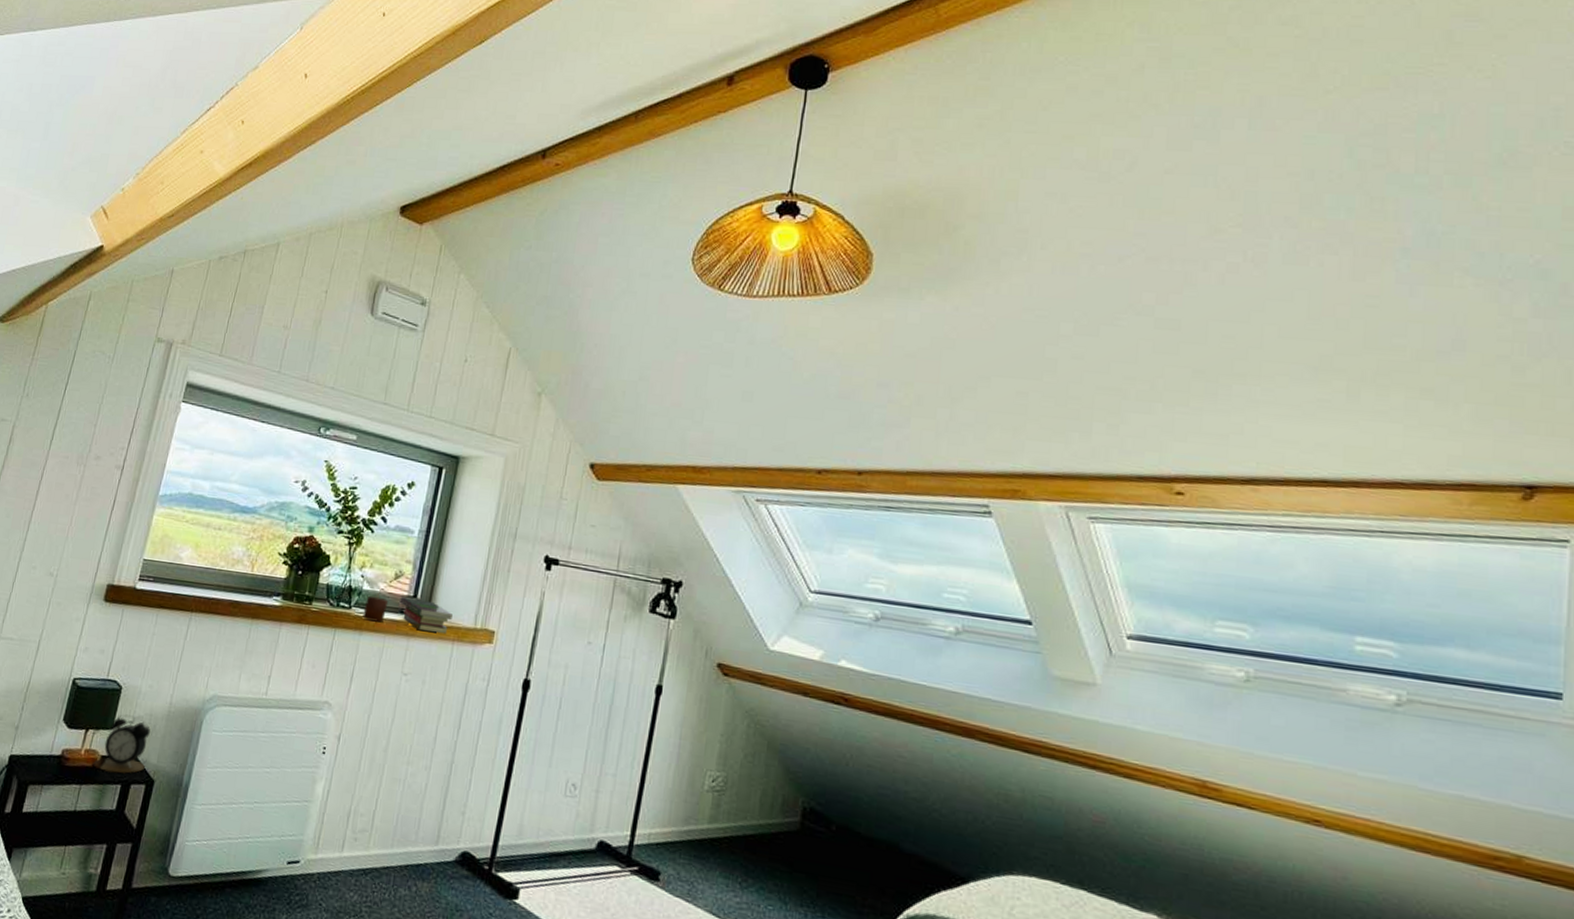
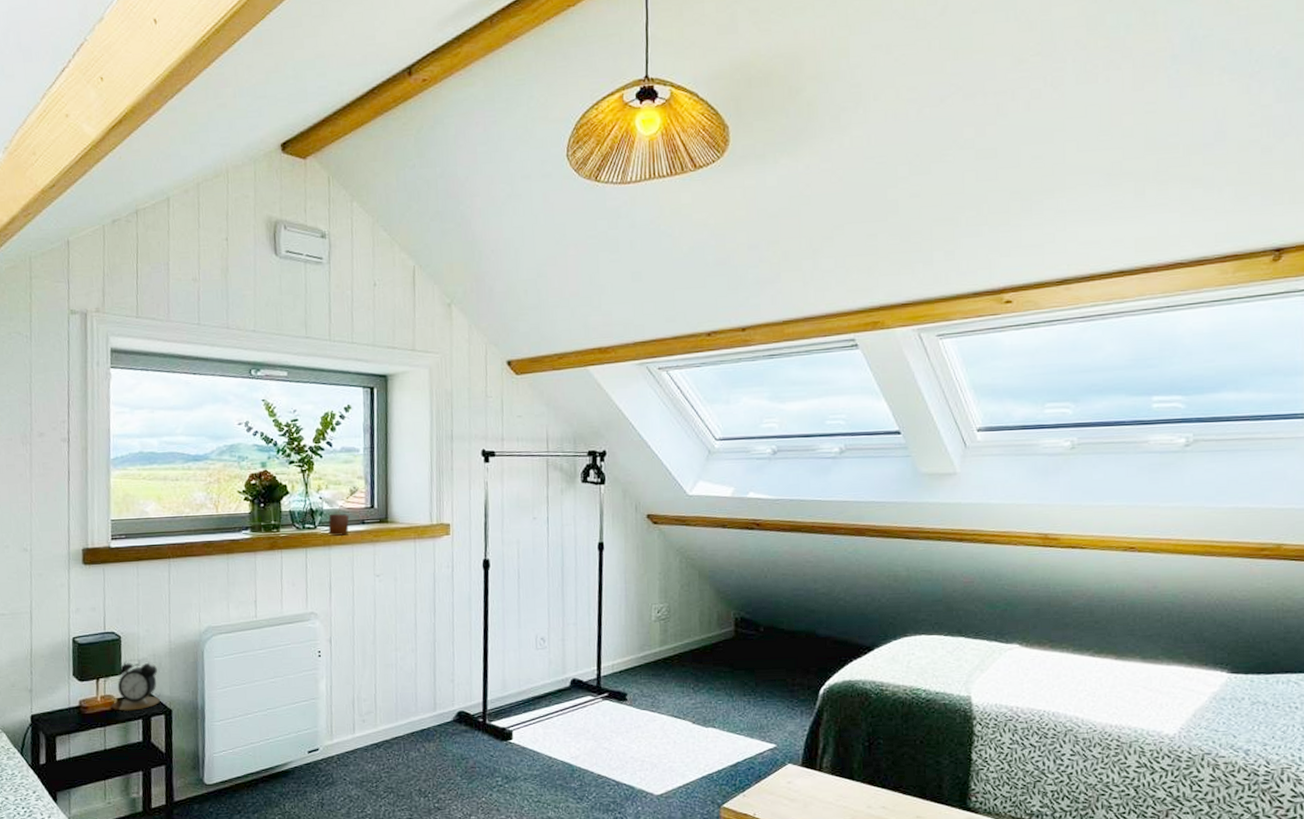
books: present [399,597,453,635] -> none [359,508,410,536]

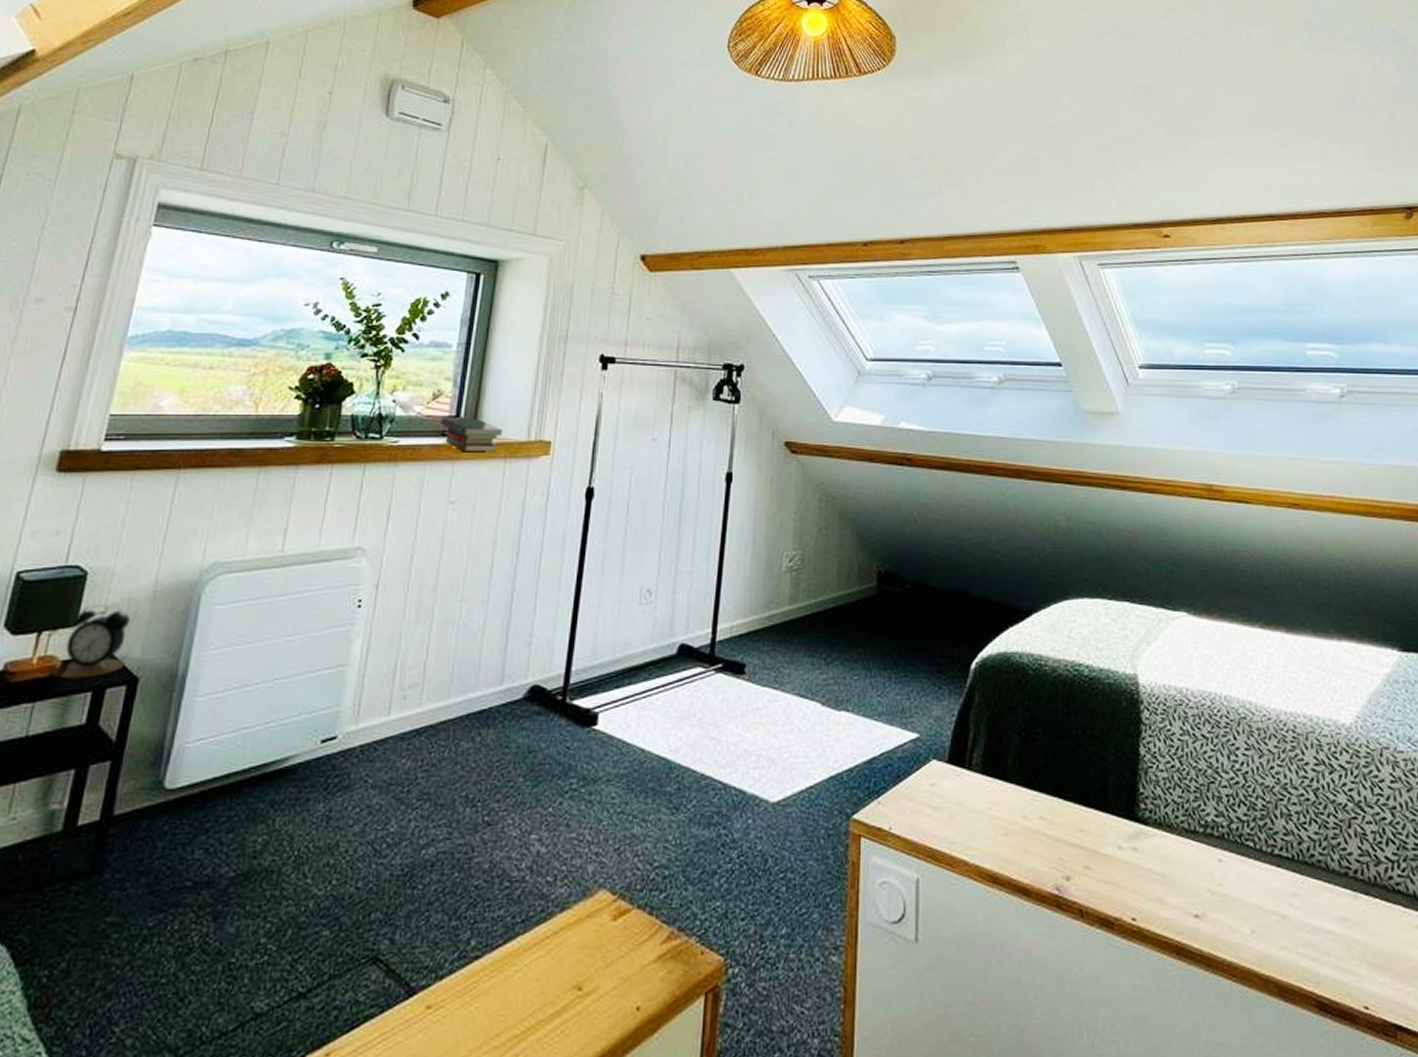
candle: present [328,509,350,536] -> none [397,416,427,449]
books: none [359,508,410,536] -> present [440,418,502,453]

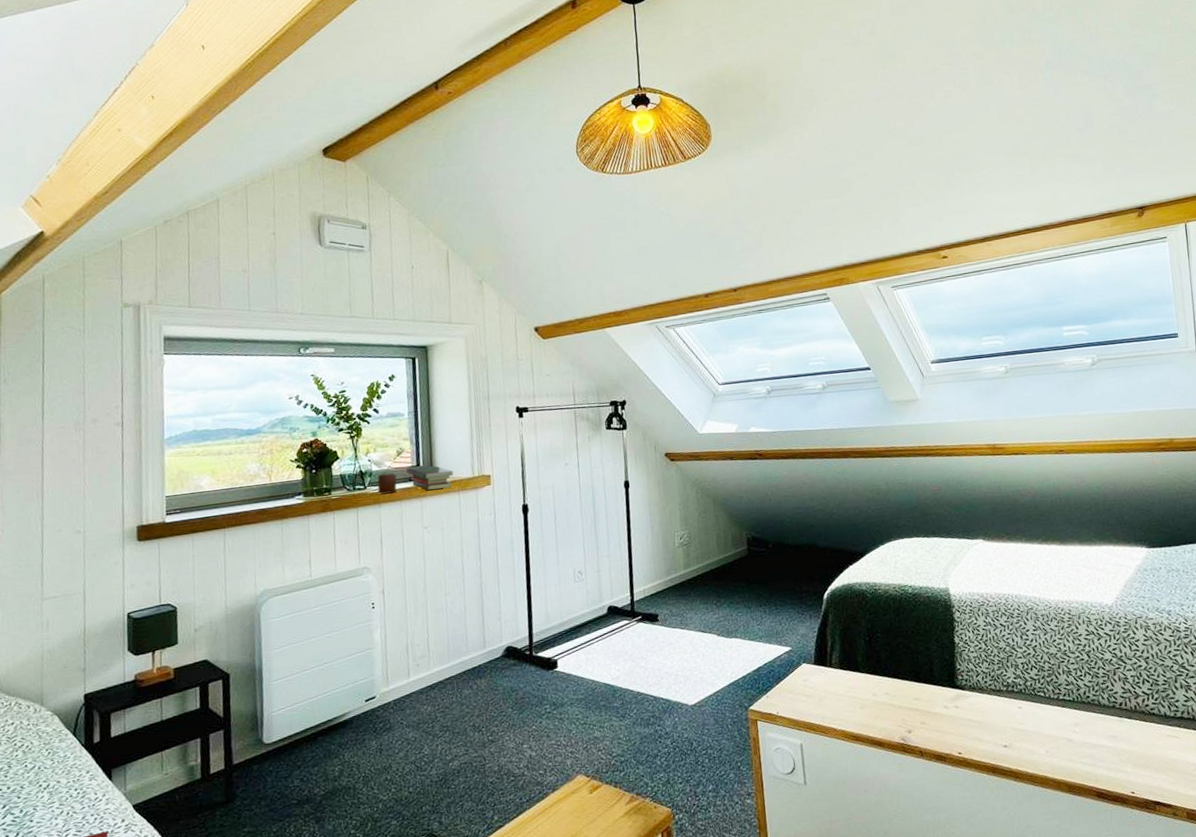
alarm clock: present [50,604,130,679] -> none [167,627,217,681]
candle: none [397,416,427,449] -> present [377,470,397,494]

